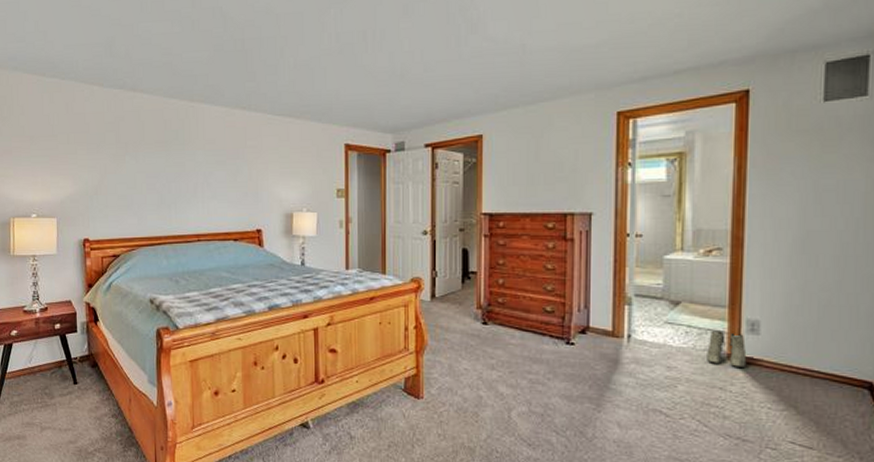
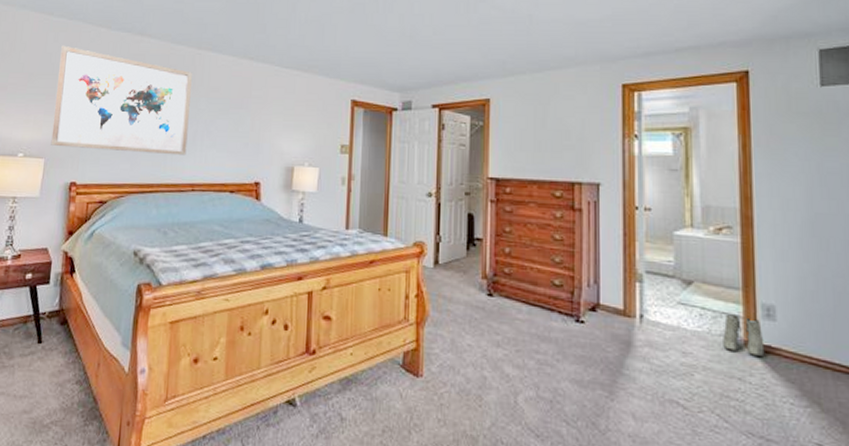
wall art: none [58,106,189,208] -> present [51,45,193,156]

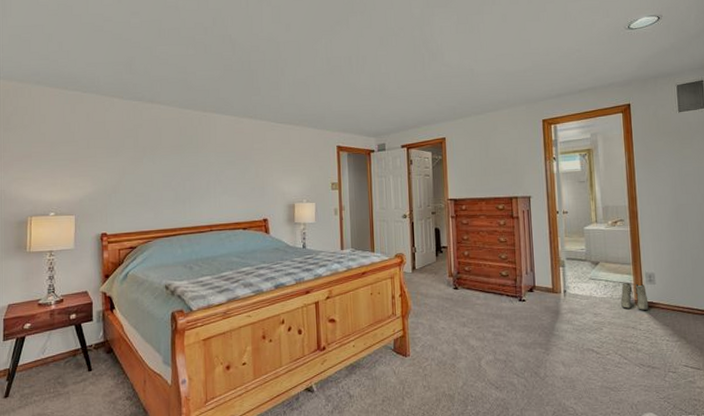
wall art: present [51,45,193,156] -> none [78,115,202,204]

